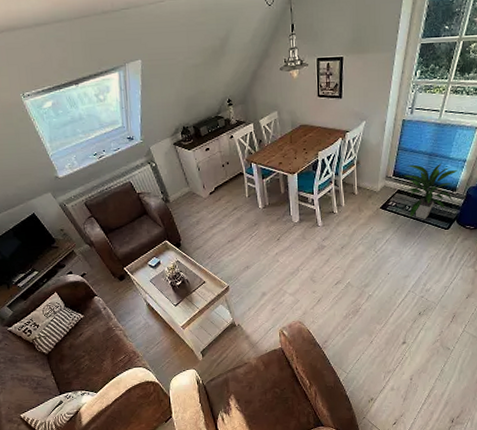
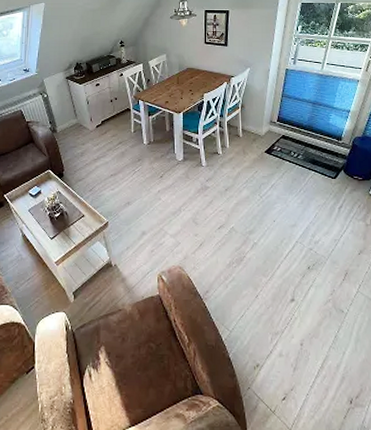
indoor plant: present [404,163,458,219] -> none [289,111,343,167]

